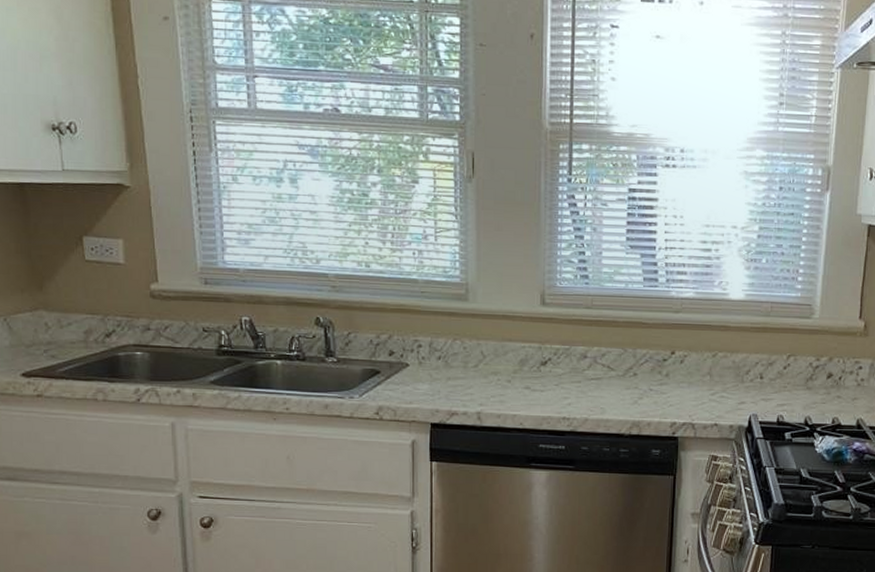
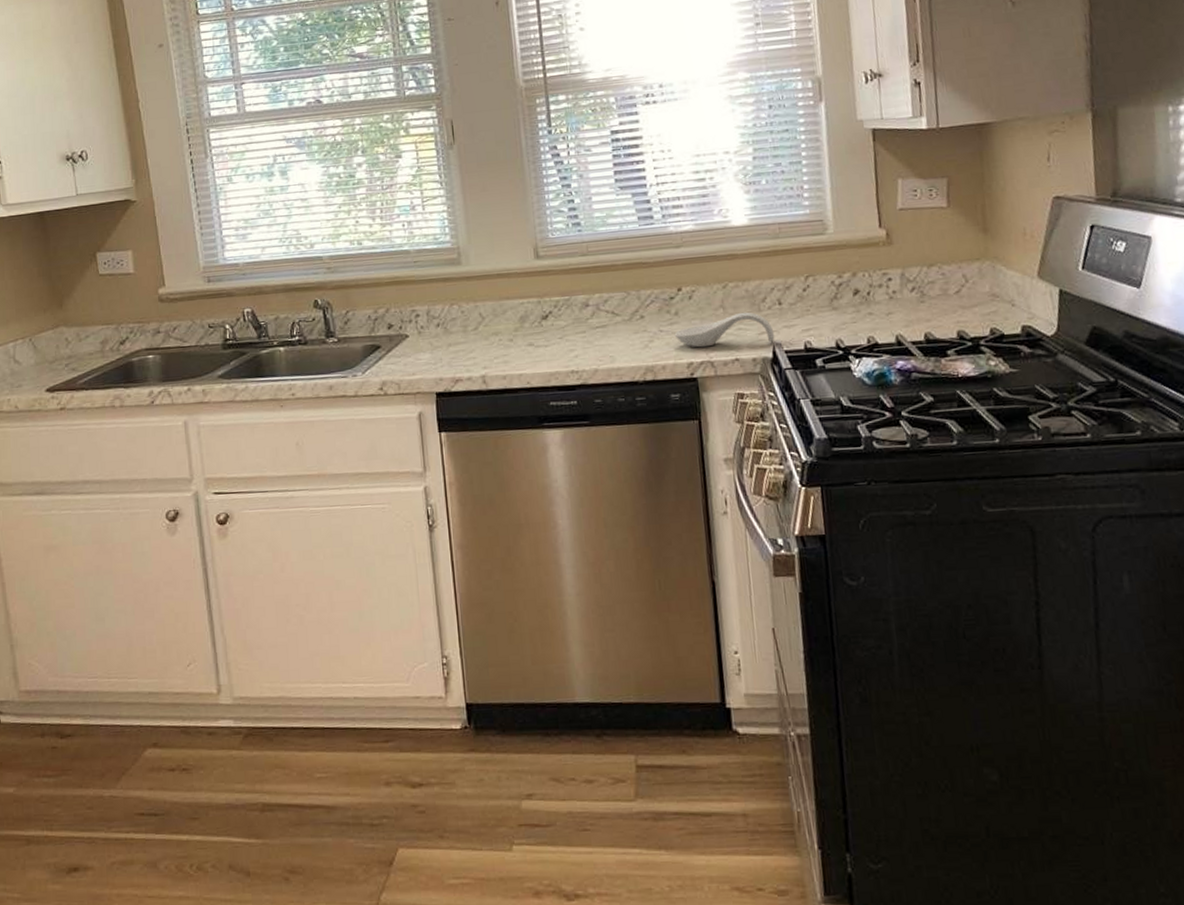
spoon rest: none [662,381,753,413] -> present [674,312,775,348]

